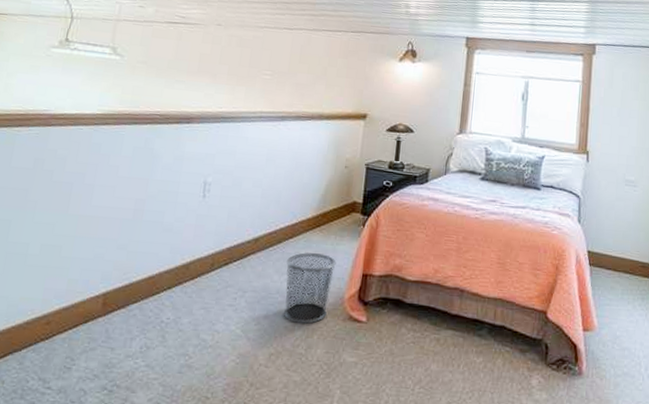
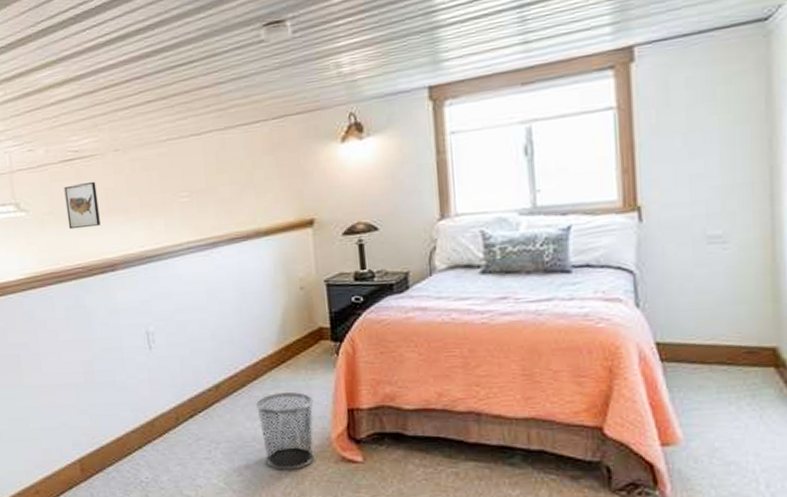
wall art: none [157,43,193,82] -> present [64,181,101,230]

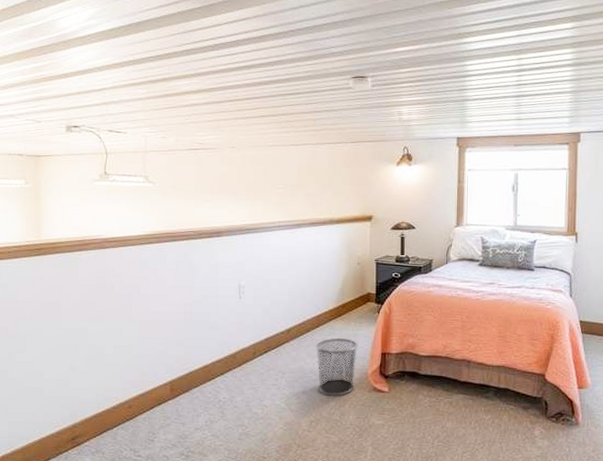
wall art: present [64,181,101,230] -> none [187,167,213,202]

